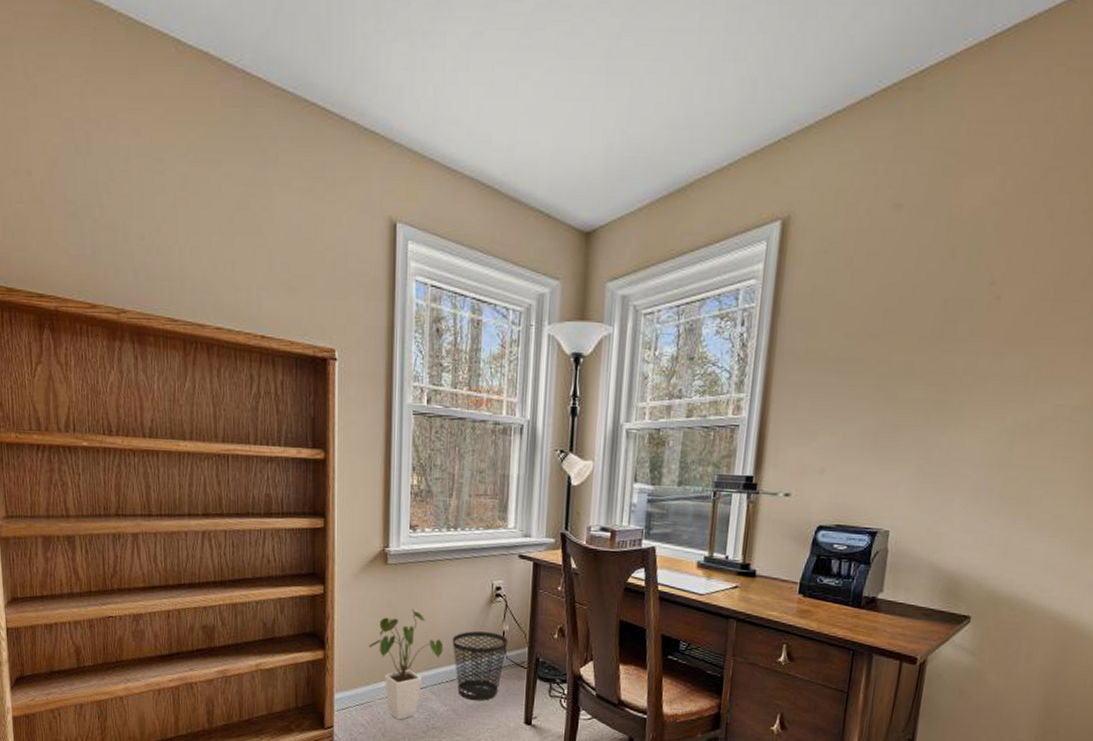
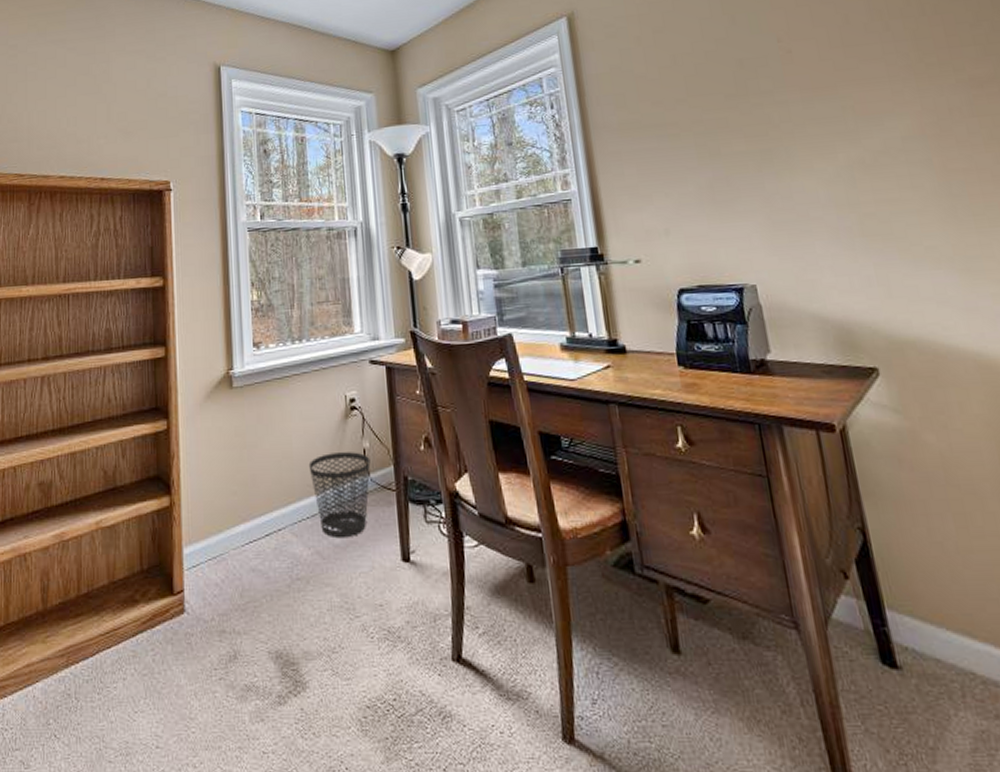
house plant: present [368,608,444,720] -> none [218,435,301,574]

